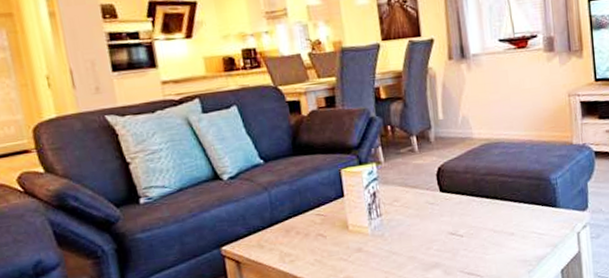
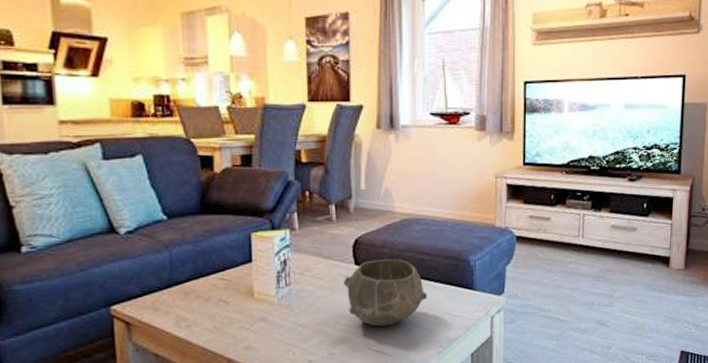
bowl: none [430,183,513,250] -> present [343,259,427,327]

